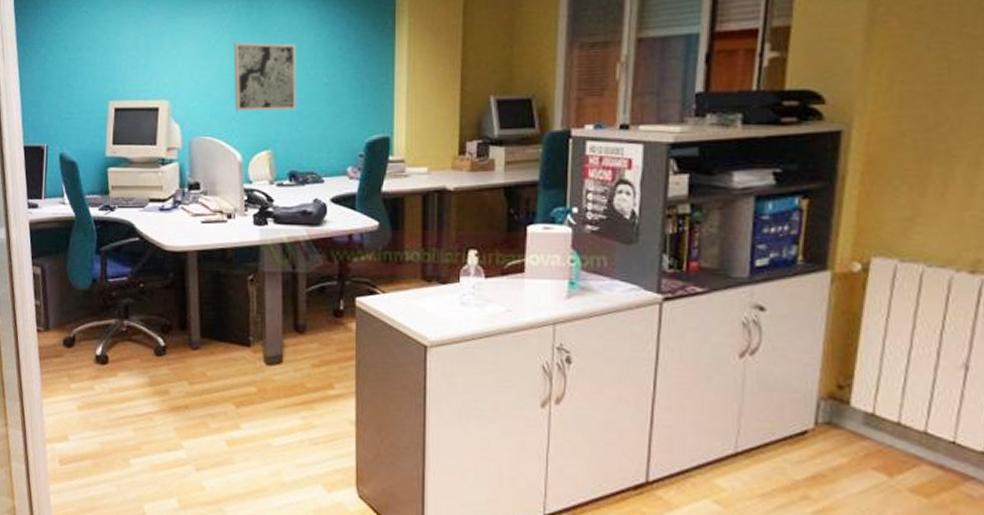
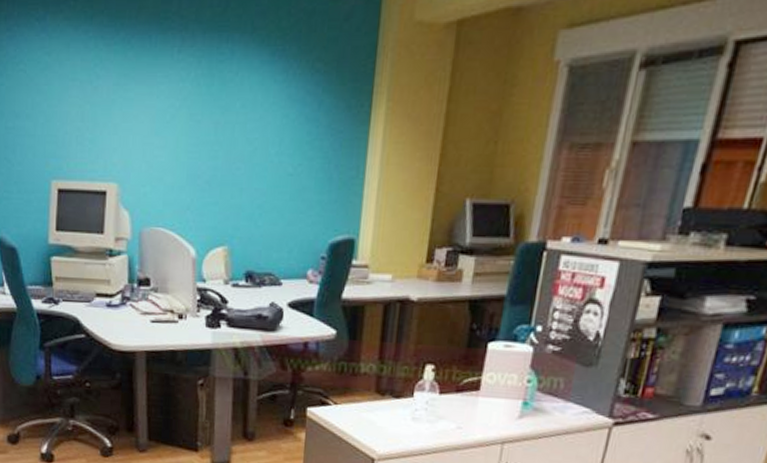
wall art: present [233,42,297,111] -> none [189,119,260,202]

